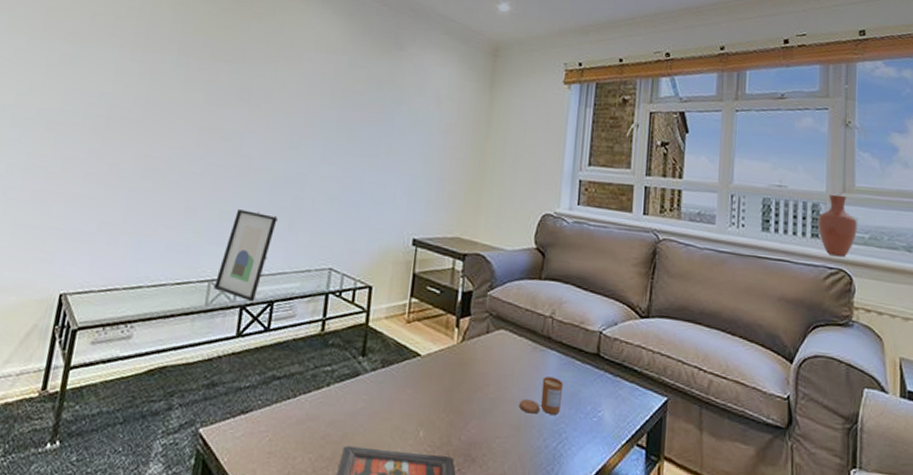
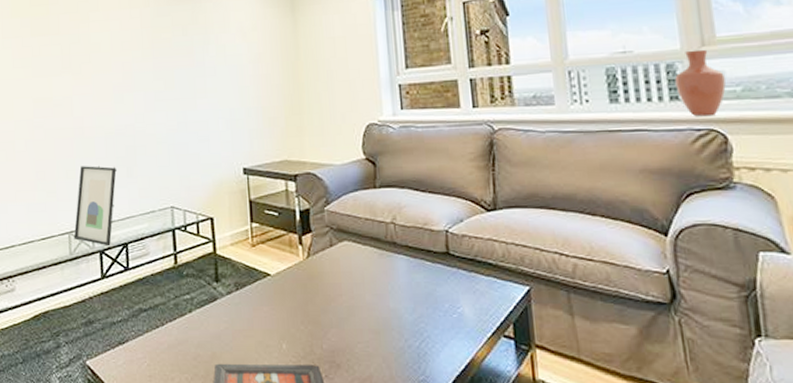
candle: present [518,376,564,415] -> none [374,280,417,317]

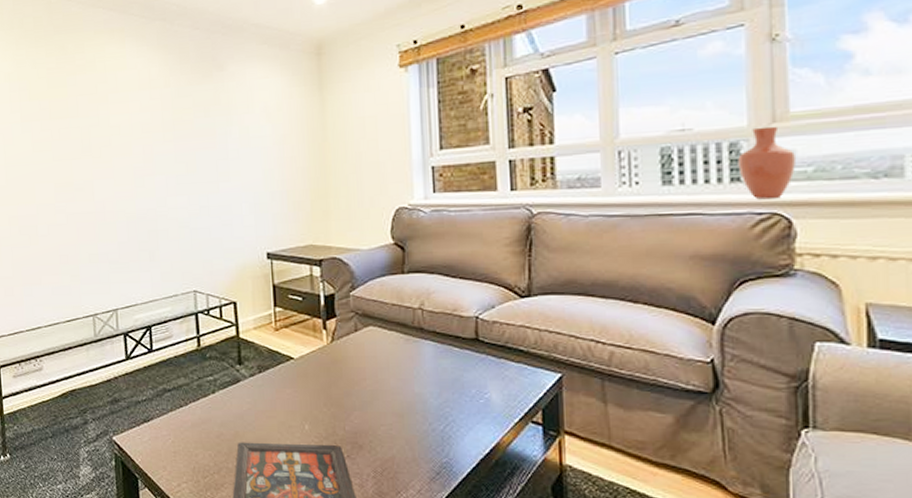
picture frame: present [73,165,118,247] -> none [97,250,140,329]

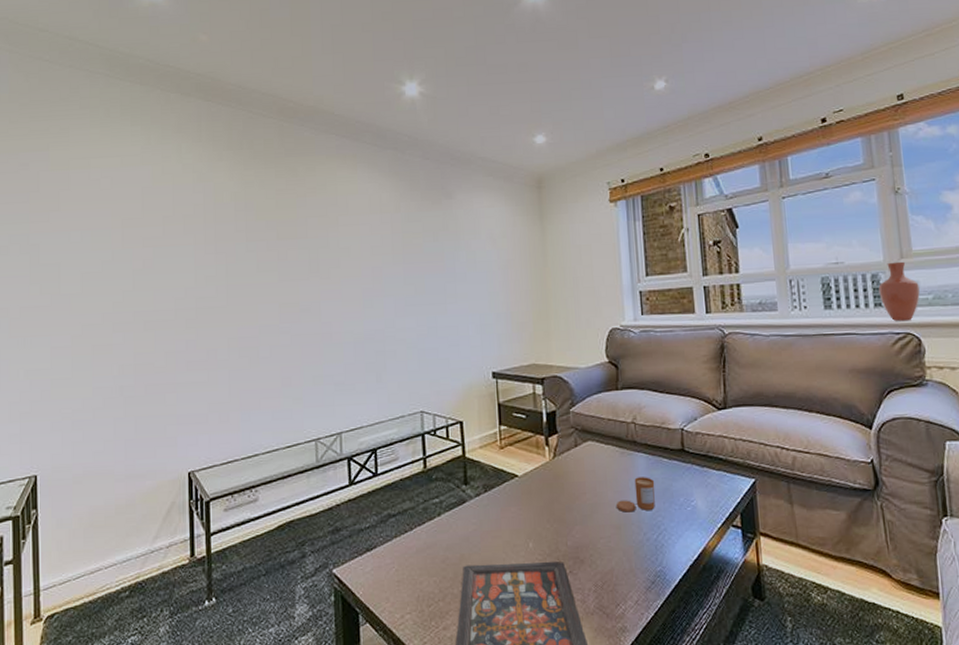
candle: none [398,366,444,401] -> present [615,477,655,513]

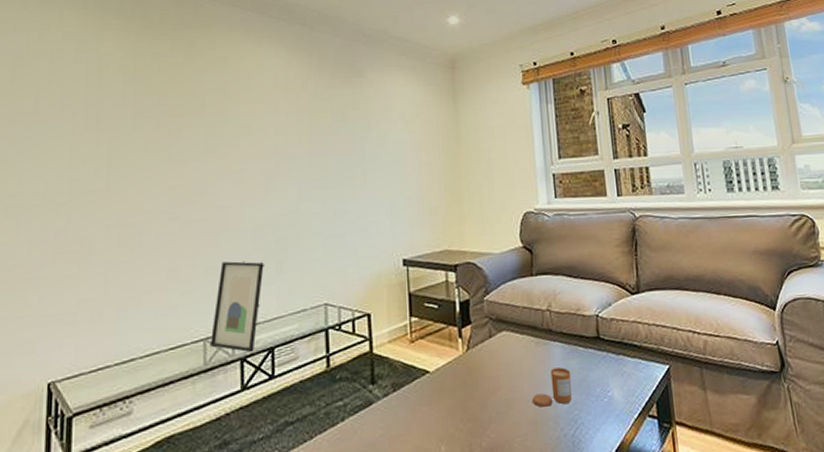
picture frame: none [320,371,367,453] -> present [209,261,266,353]
vase: present [878,261,920,322] -> none [774,146,811,204]

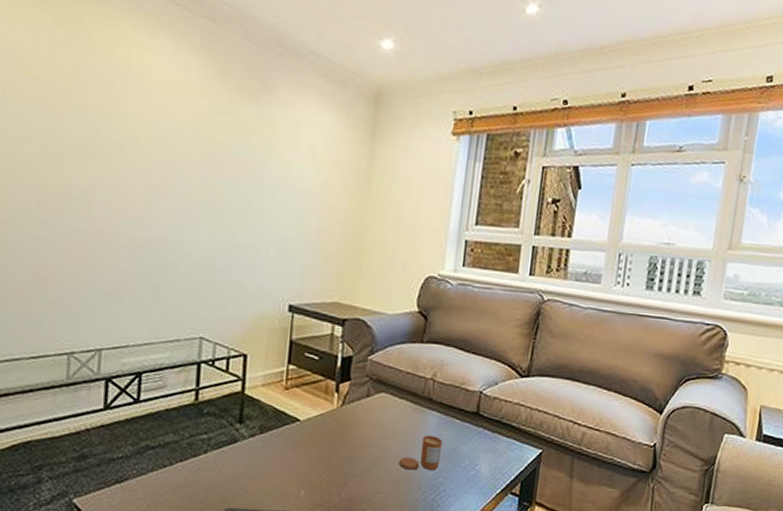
picture frame: present [209,261,266,353] -> none [74,277,141,374]

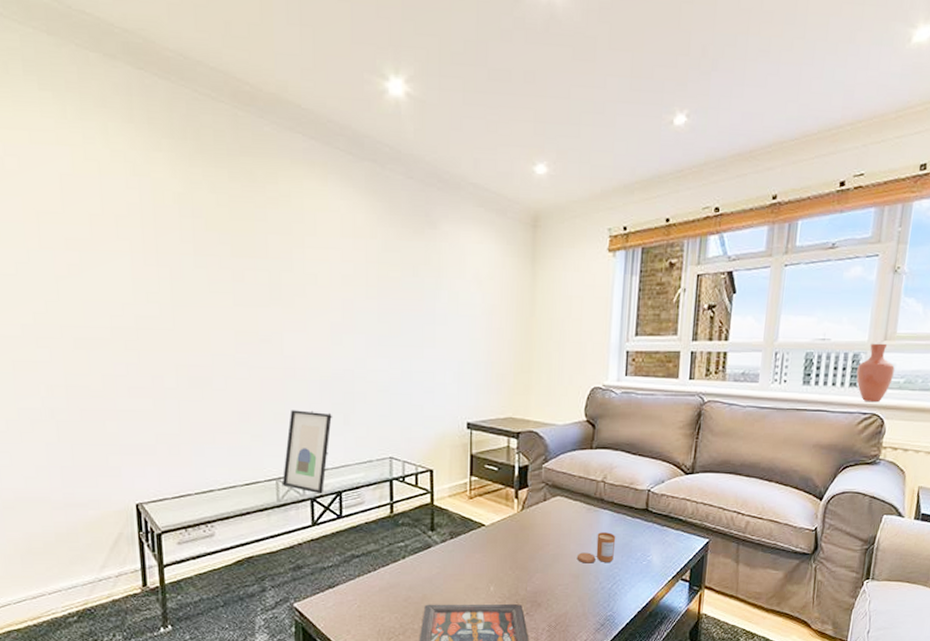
picture frame: none [74,277,141,374] -> present [282,410,333,494]
vase: none [700,251,739,314] -> present [856,343,895,403]

